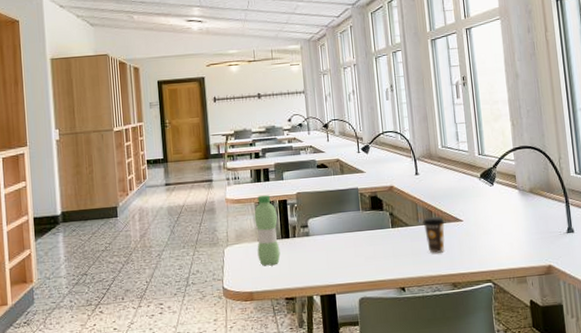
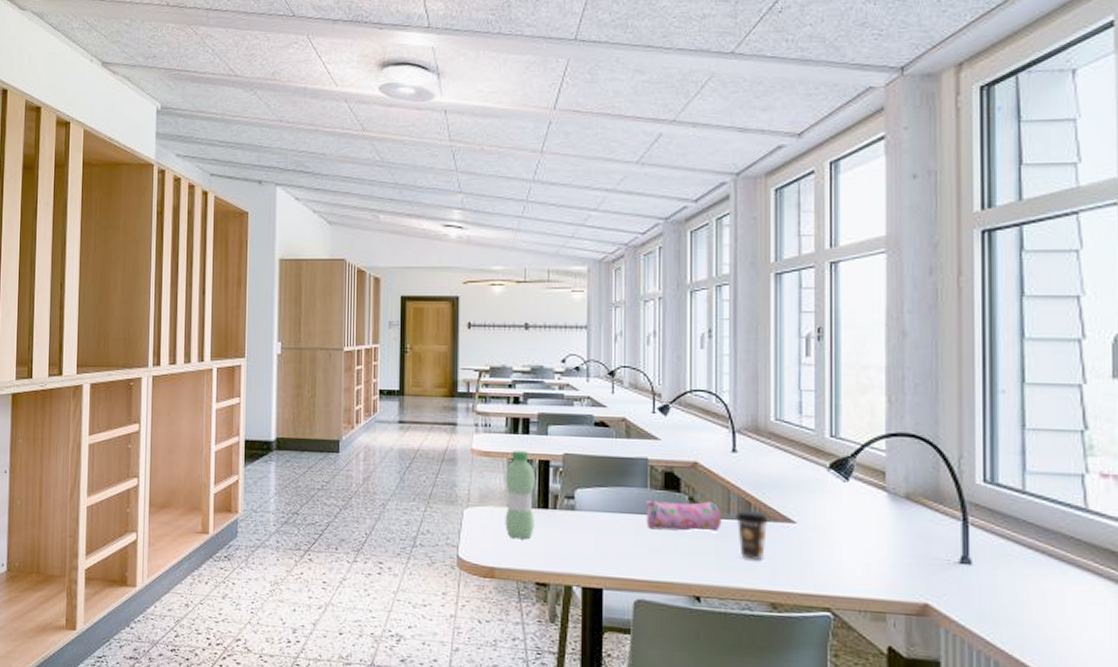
pencil case: none [360,214,414,242] -> present [646,499,722,532]

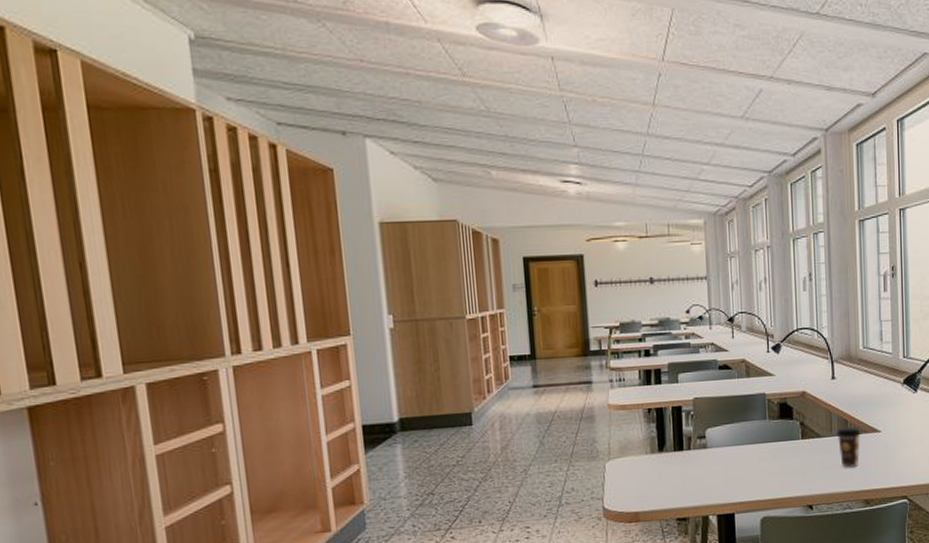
water bottle: present [505,451,535,540] -> none [642,400,672,483]
pencil case: present [646,499,722,532] -> none [766,423,826,455]

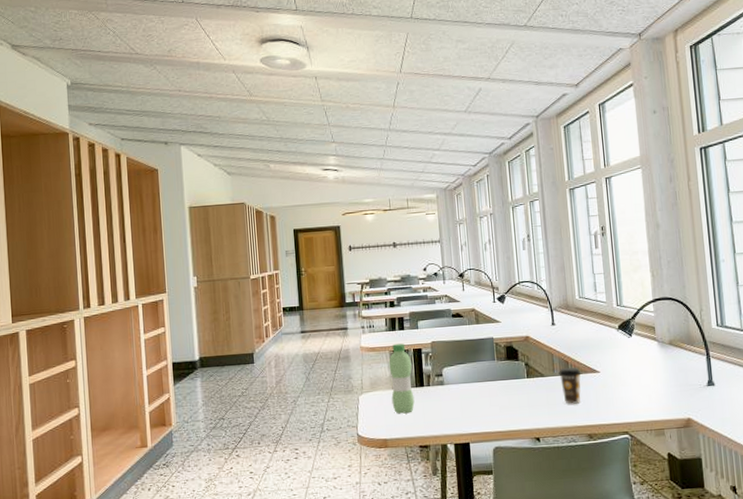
water bottle: none [642,400,672,483] -> present [388,344,415,414]

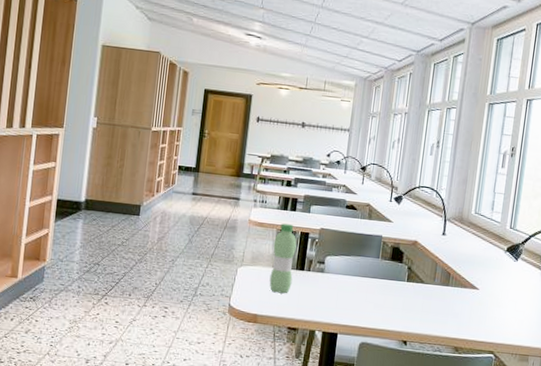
coffee cup: present [558,367,581,404] -> none [438,278,461,316]

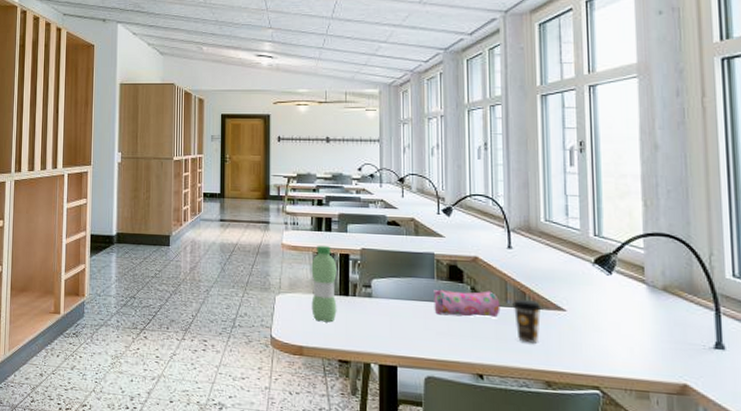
pencil case: none [375,267,429,294] -> present [434,289,501,318]
coffee cup: none [438,278,461,316] -> present [512,298,542,343]

